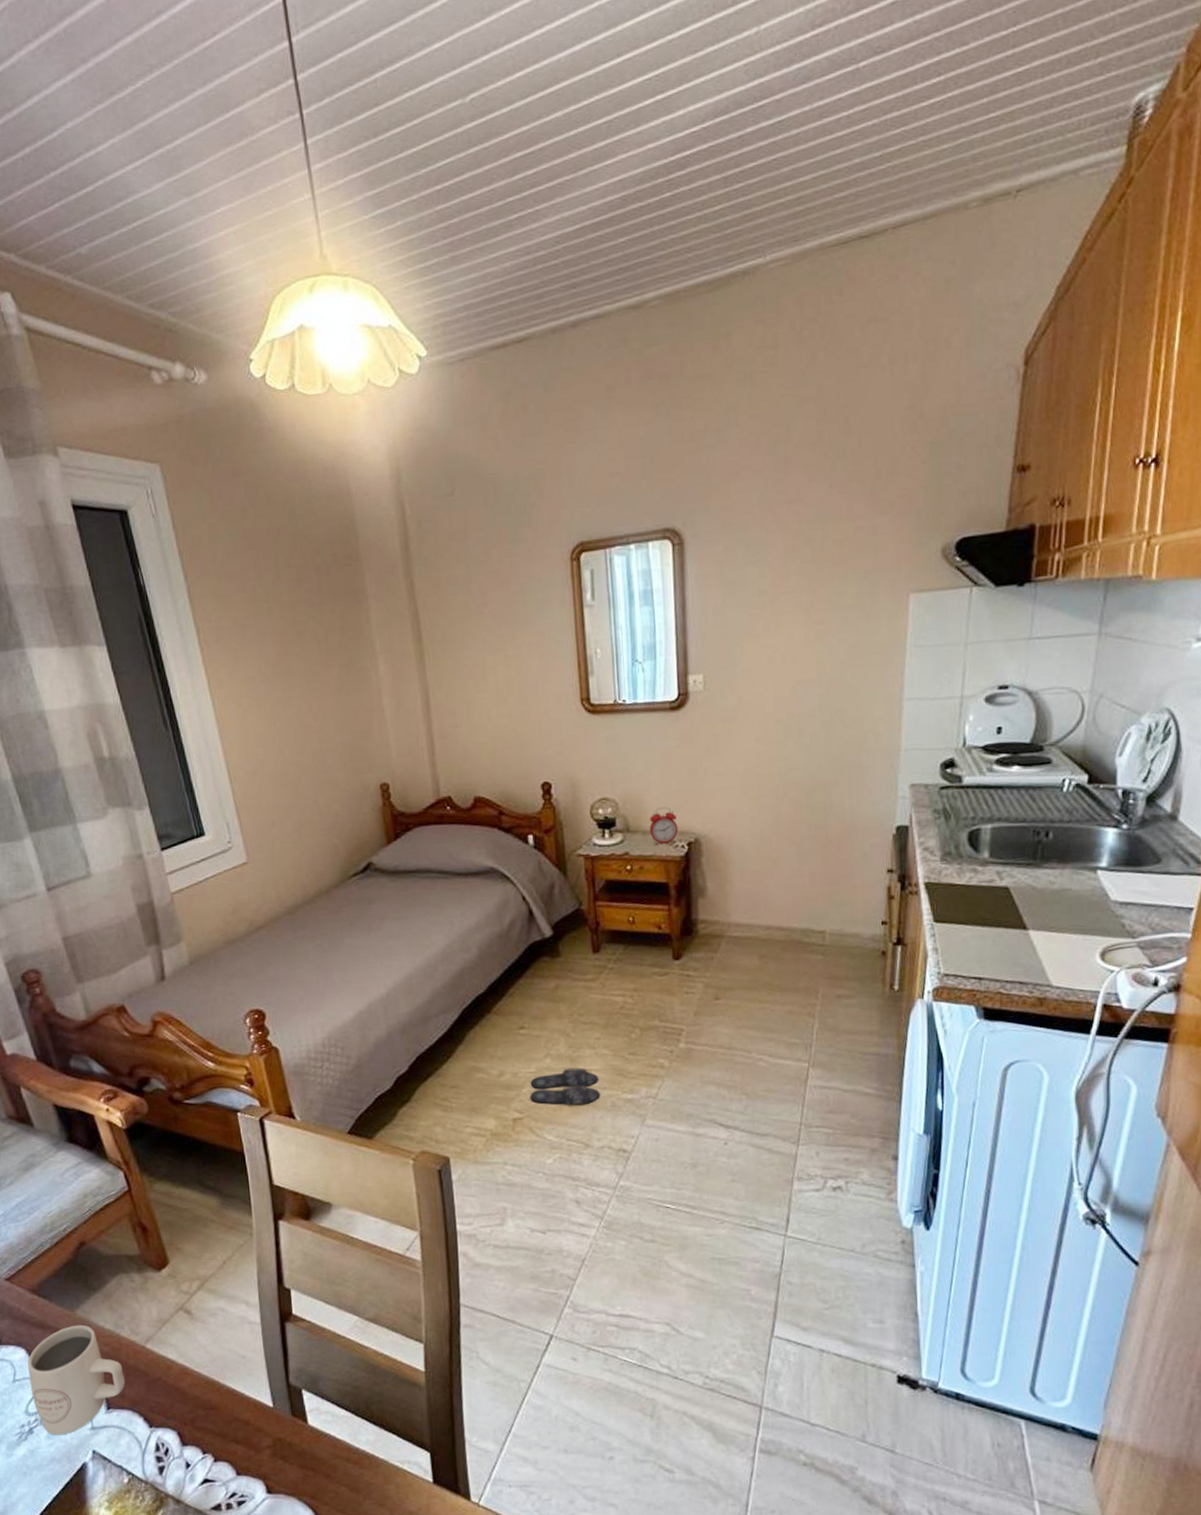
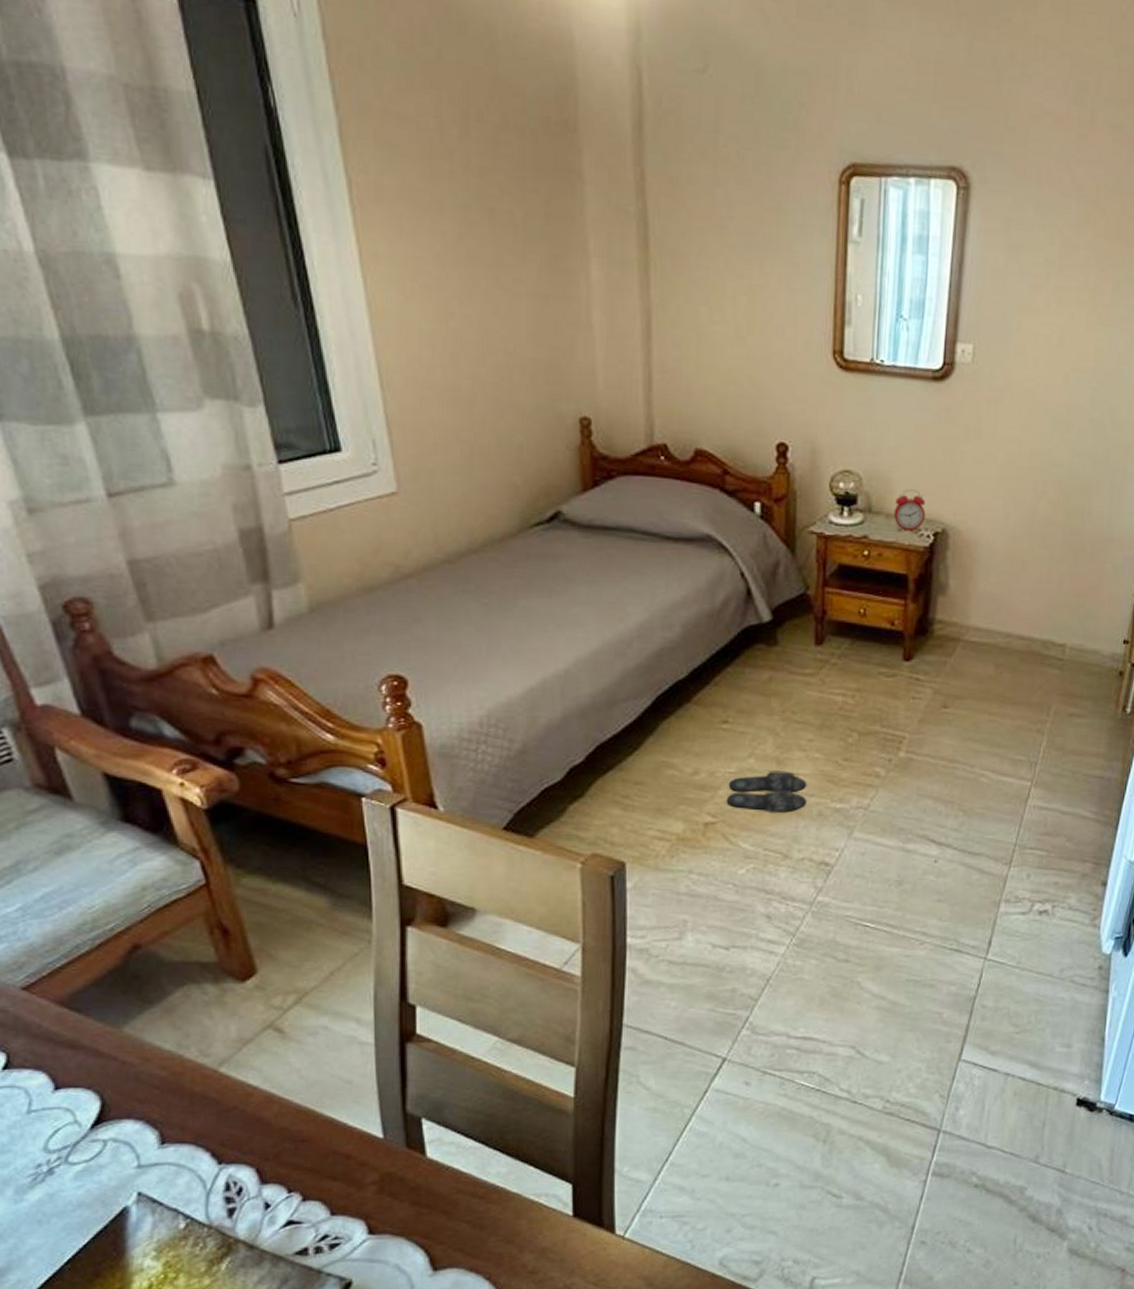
mug: present [27,1325,125,1435] -> none [49,1044,188,1176]

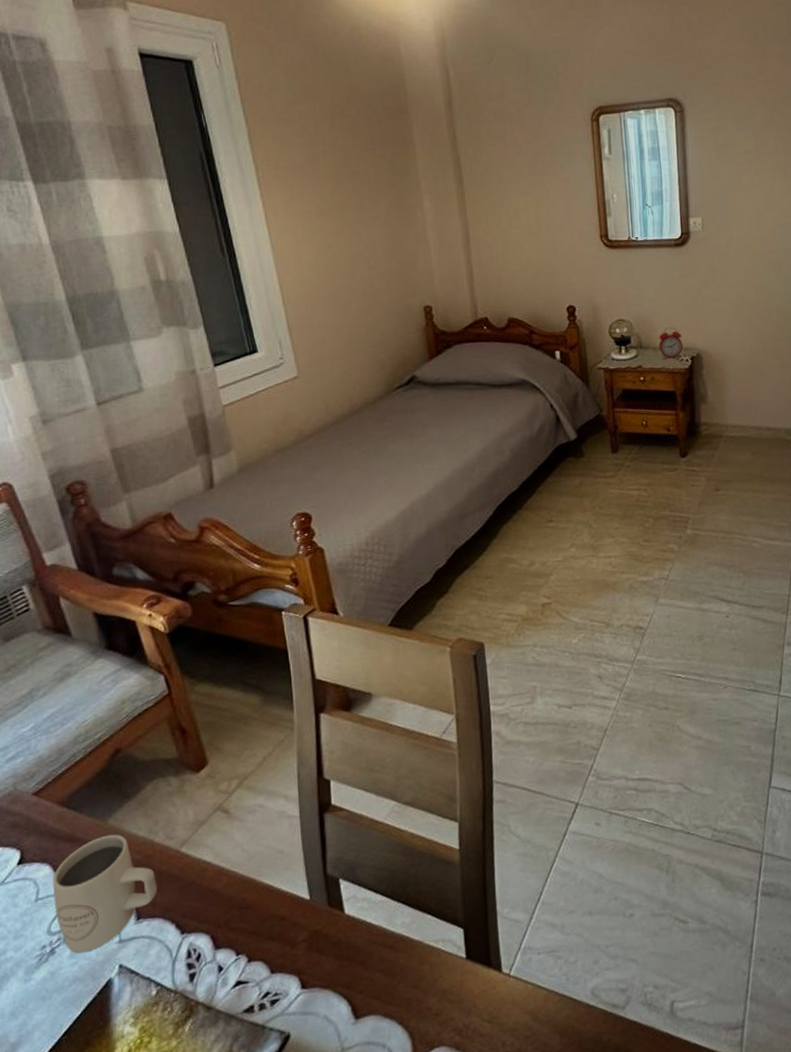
mug: none [49,1044,188,1176] -> present [52,834,157,953]
slippers: present [726,771,807,813] -> none [557,555,619,590]

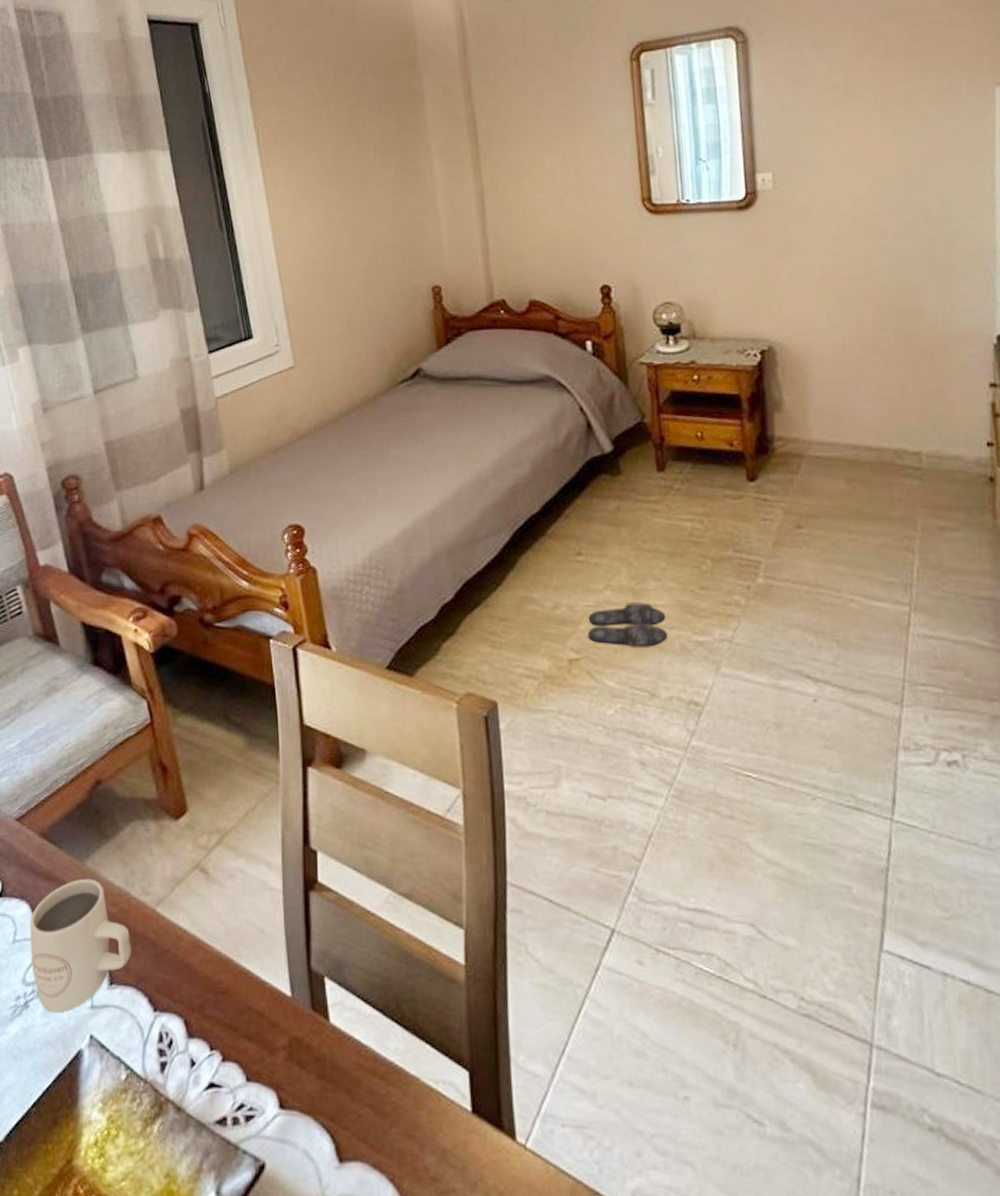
slippers: none [557,555,619,590] -> present [588,602,668,647]
alarm clock: present [659,327,683,359] -> none [717,312,750,353]

